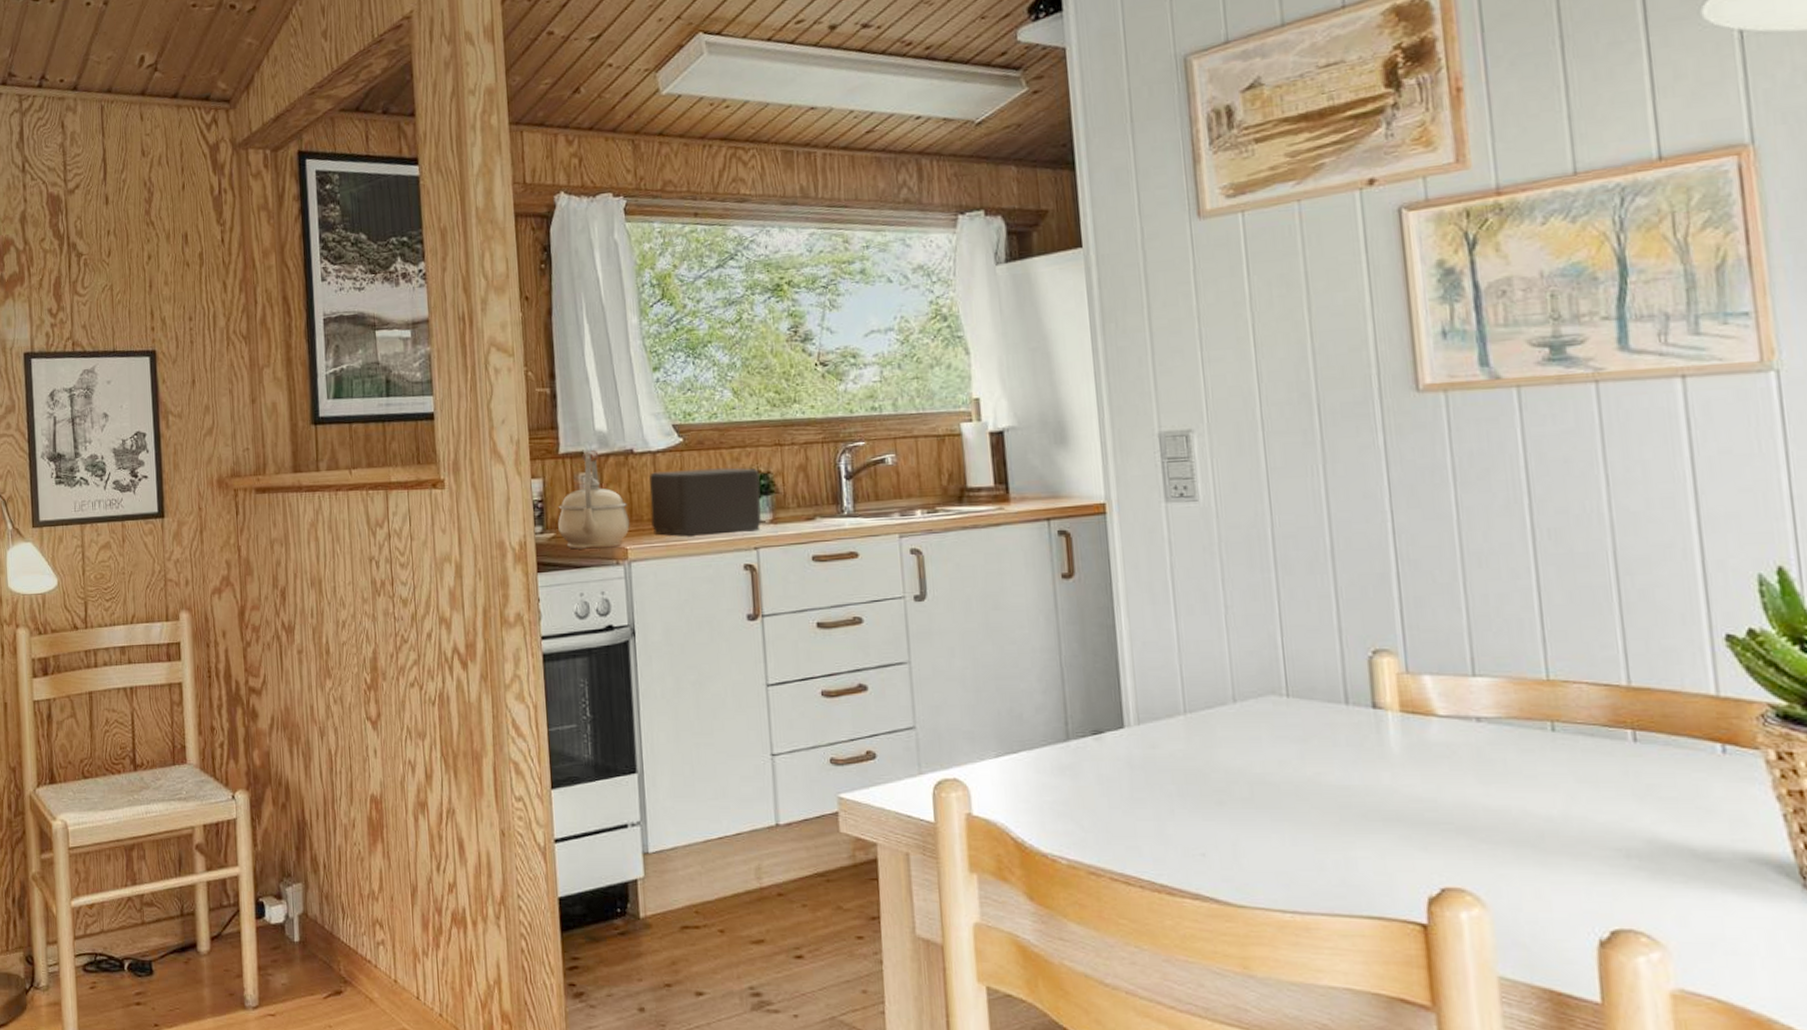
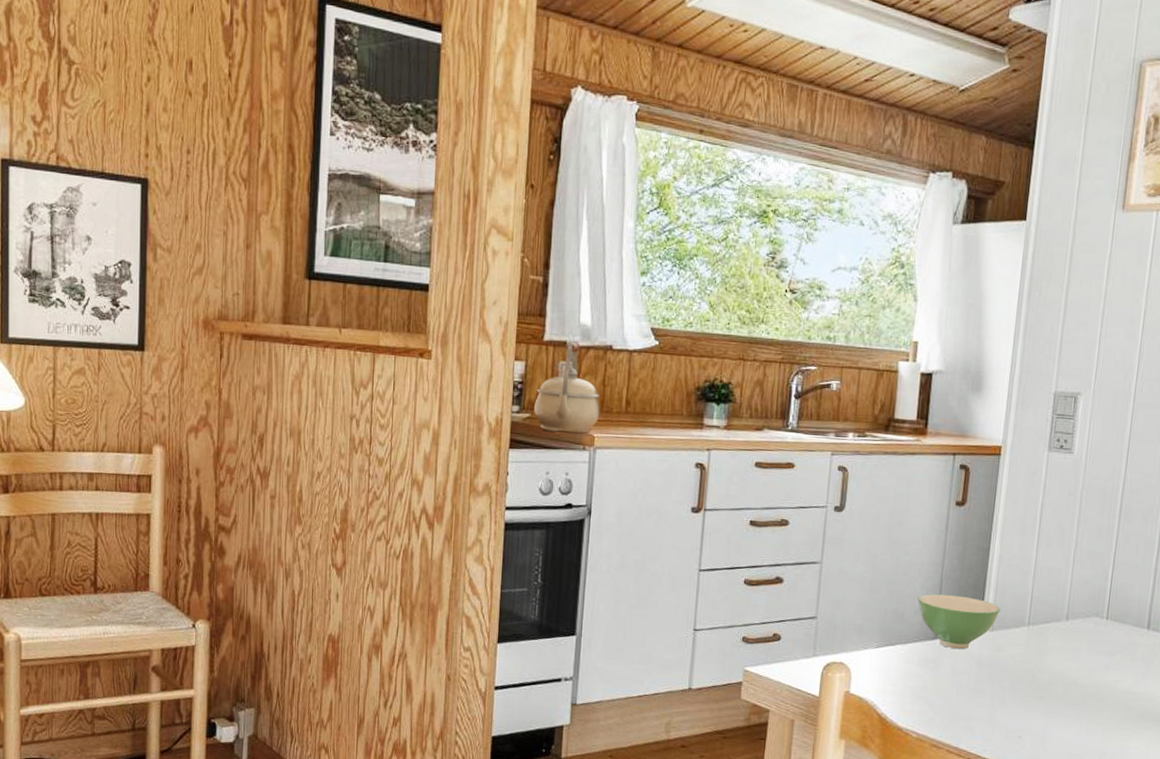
toaster: present [649,467,763,538] -> none [618,369,721,435]
bowl: none [1035,684,1144,751] -> present [917,593,1000,650]

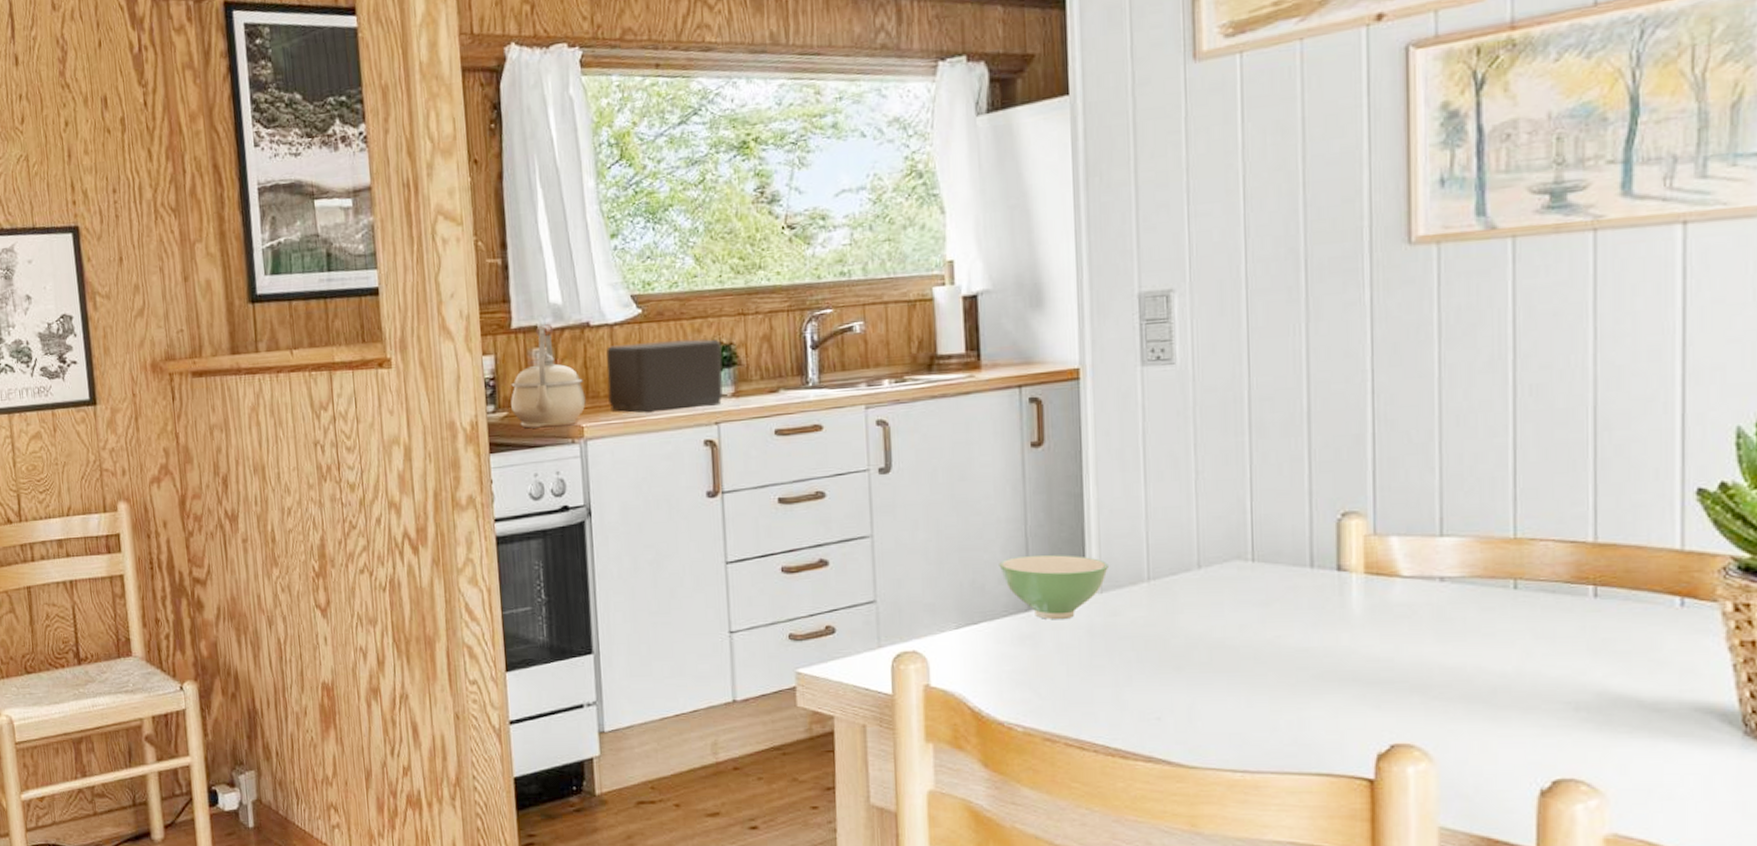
toaster: none [618,369,721,435] -> present [606,339,724,414]

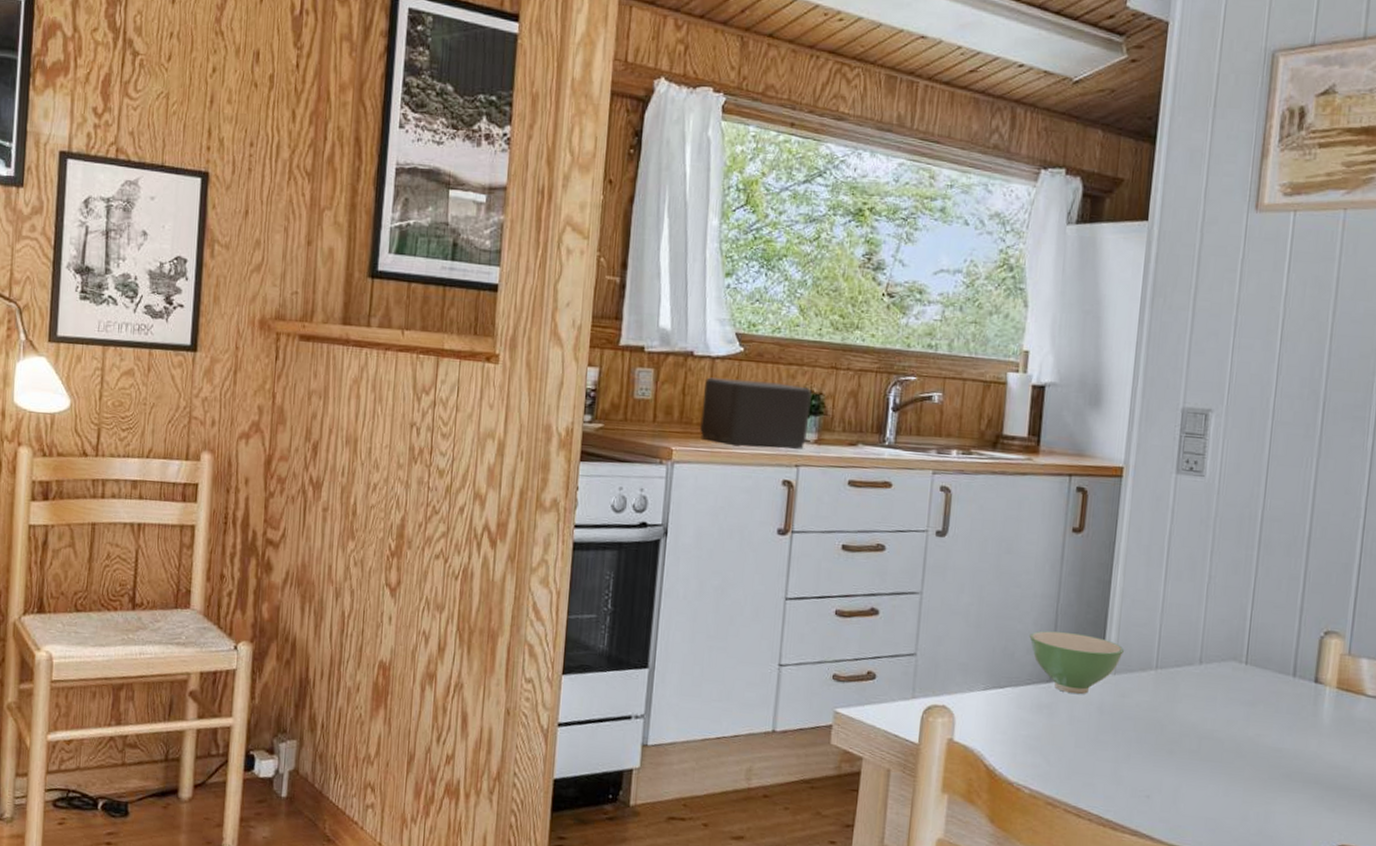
kettle: present [511,324,586,429] -> none [607,347,679,448]

